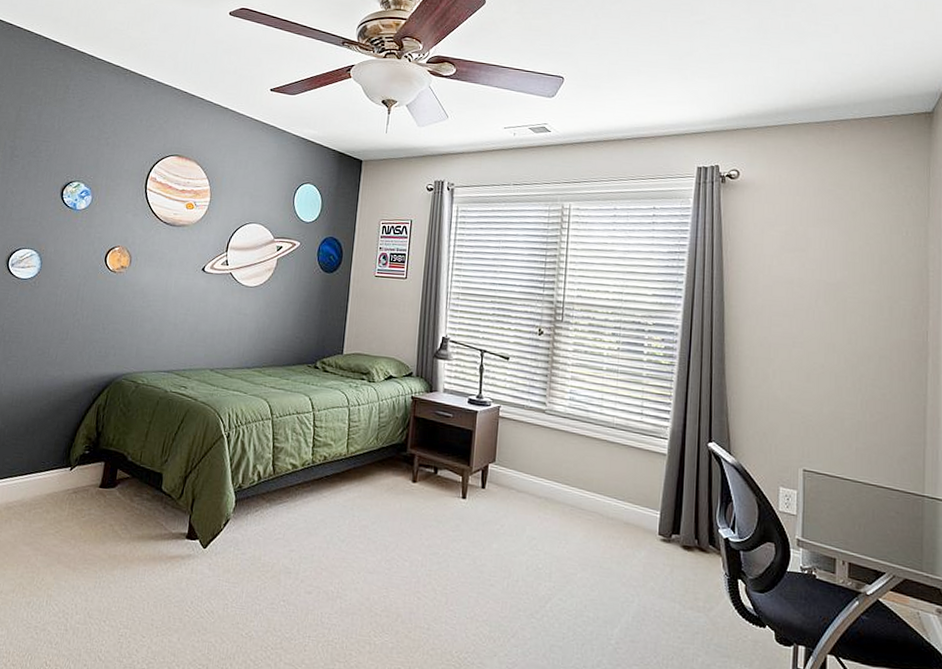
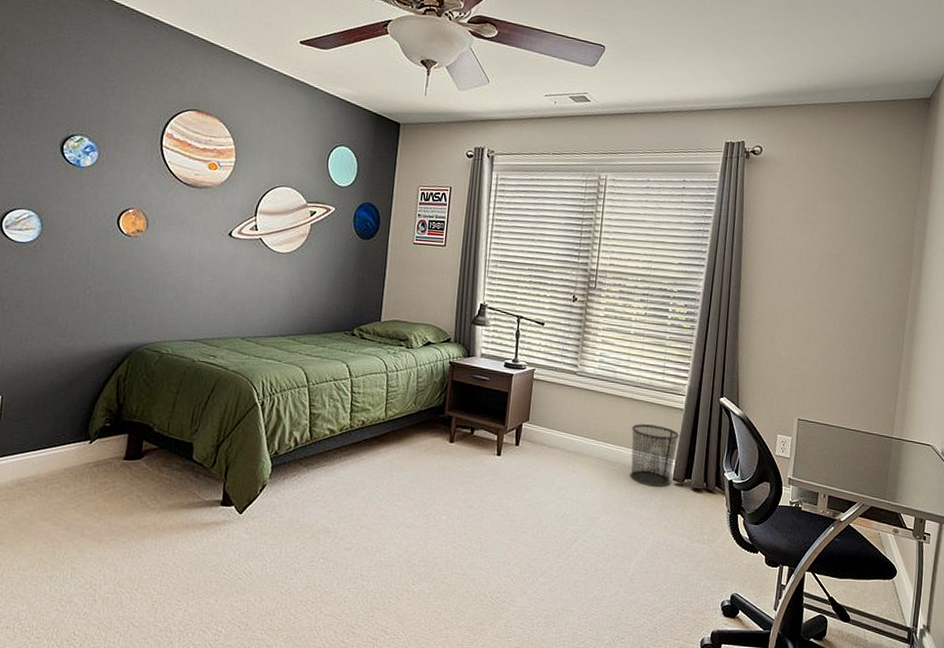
waste bin: none [608,469,663,543] -> present [630,424,680,487]

